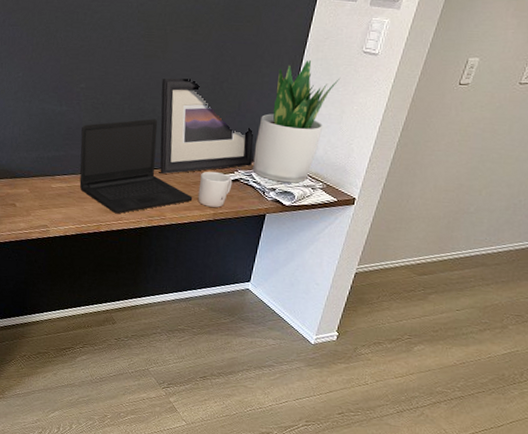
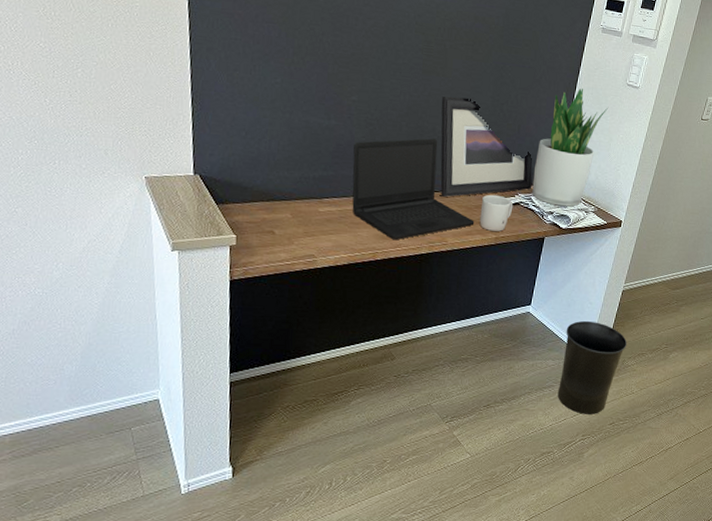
waste bin: none [278,301,361,401] -> present [557,320,627,414]

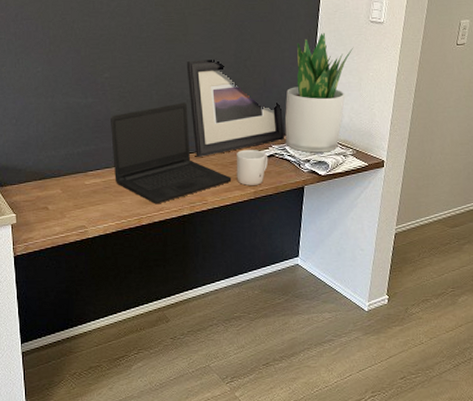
waste bin: present [557,320,627,414] -> none [338,268,408,369]

